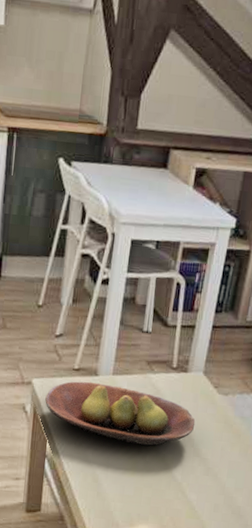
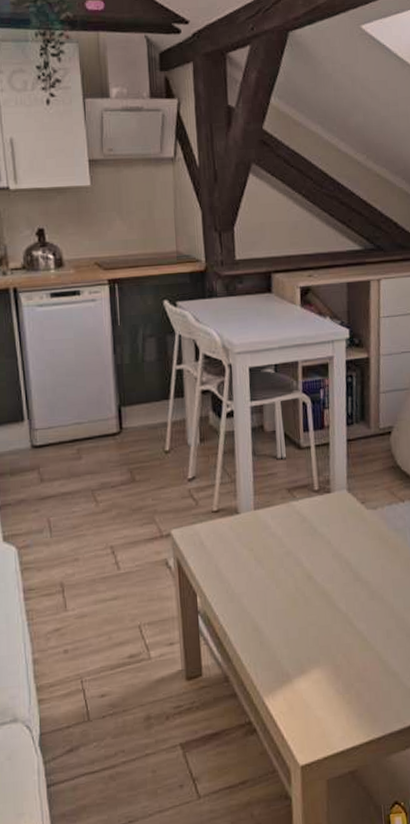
fruit bowl: present [45,381,196,446] -> none [188,521,350,581]

